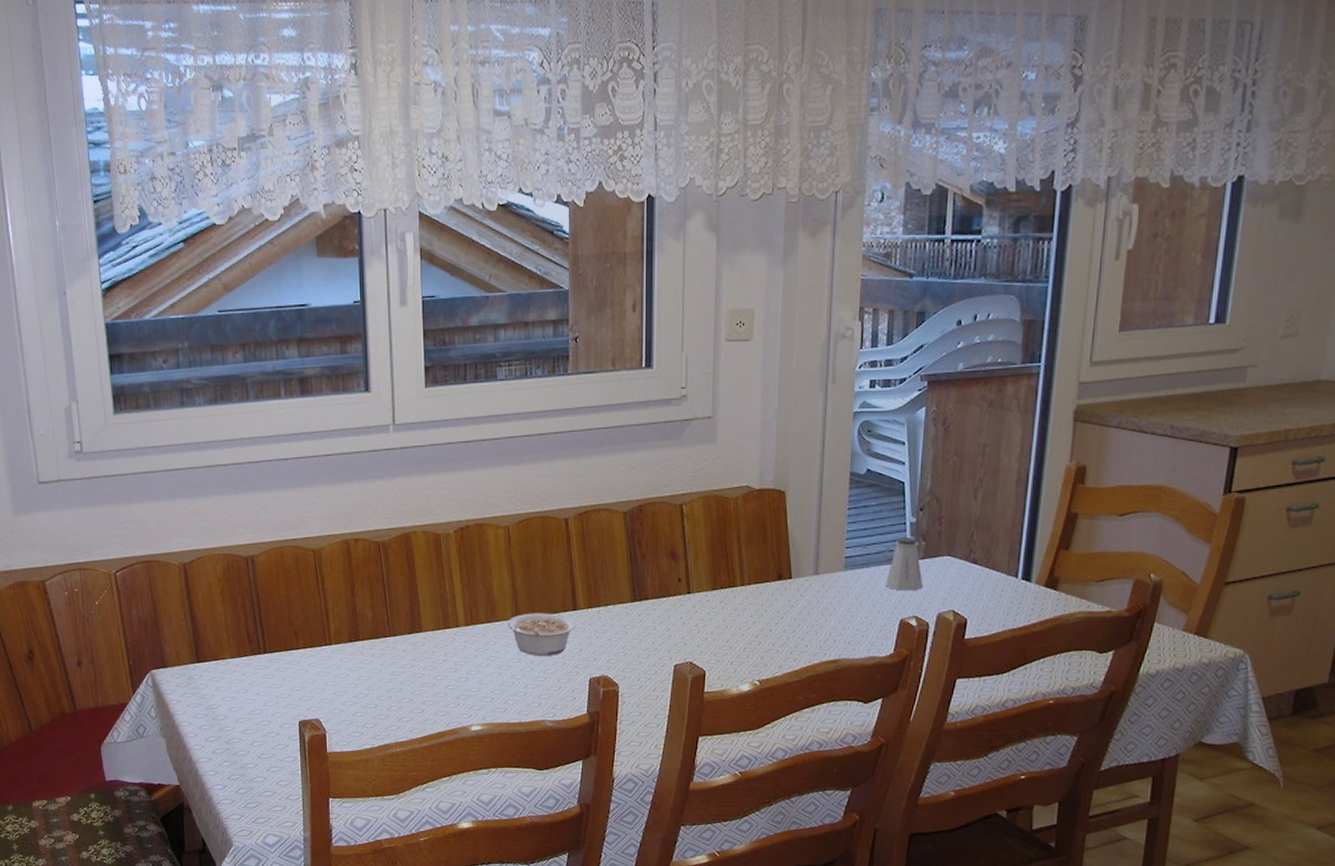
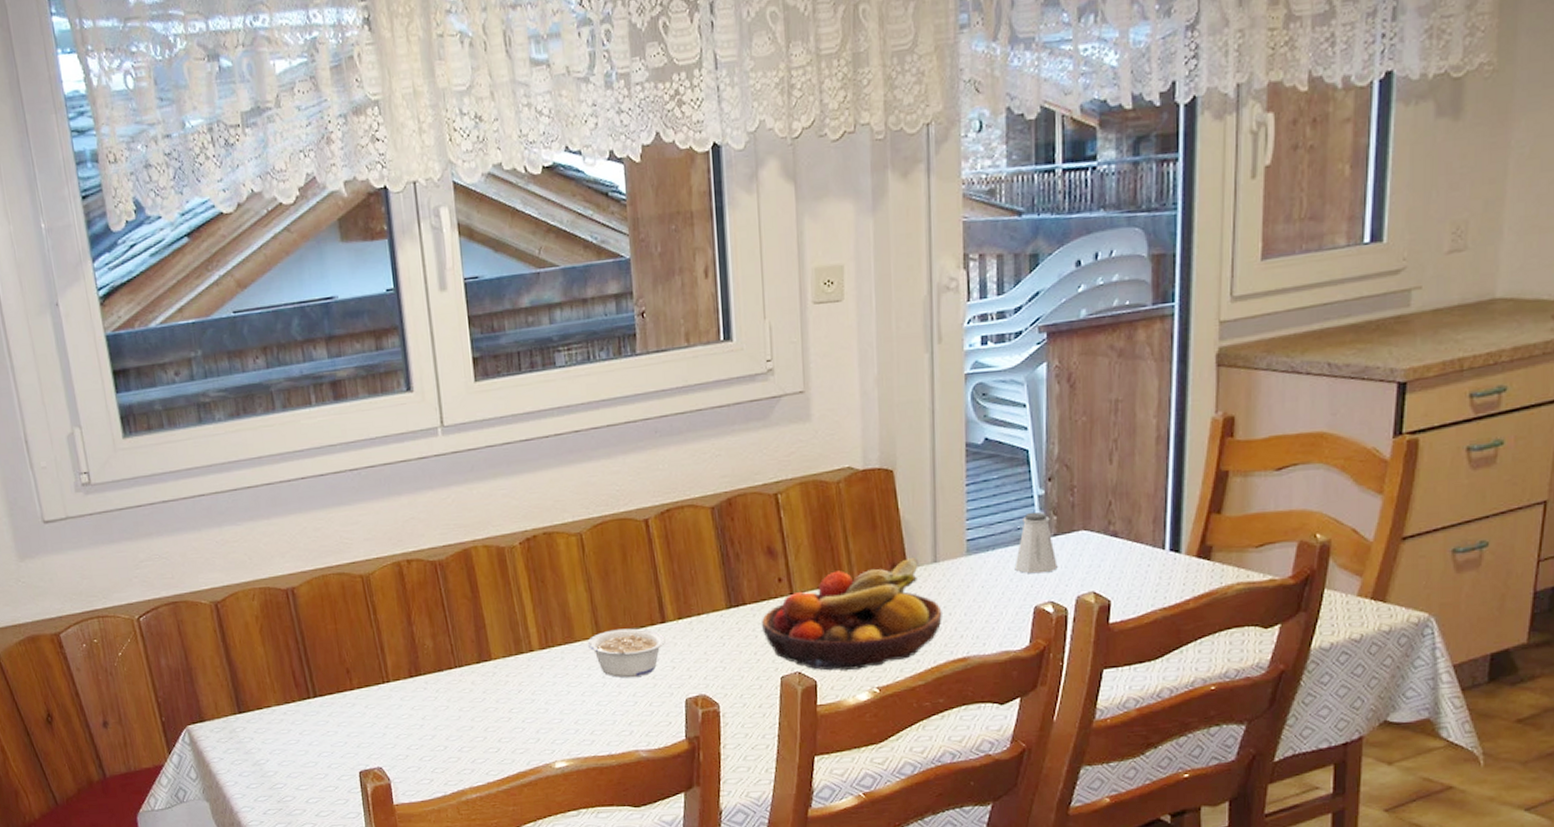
fruit bowl: none [660,569,819,663] -> present [761,558,942,671]

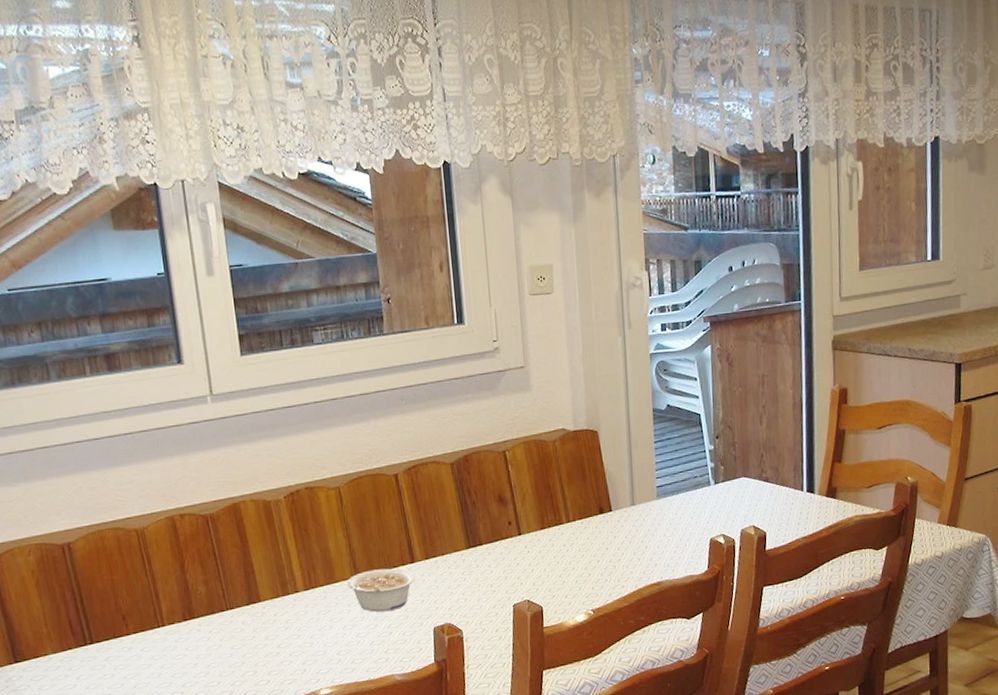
fruit bowl: present [761,558,942,671] -> none [495,502,640,598]
saltshaker: present [1014,511,1058,574] -> none [694,463,726,513]

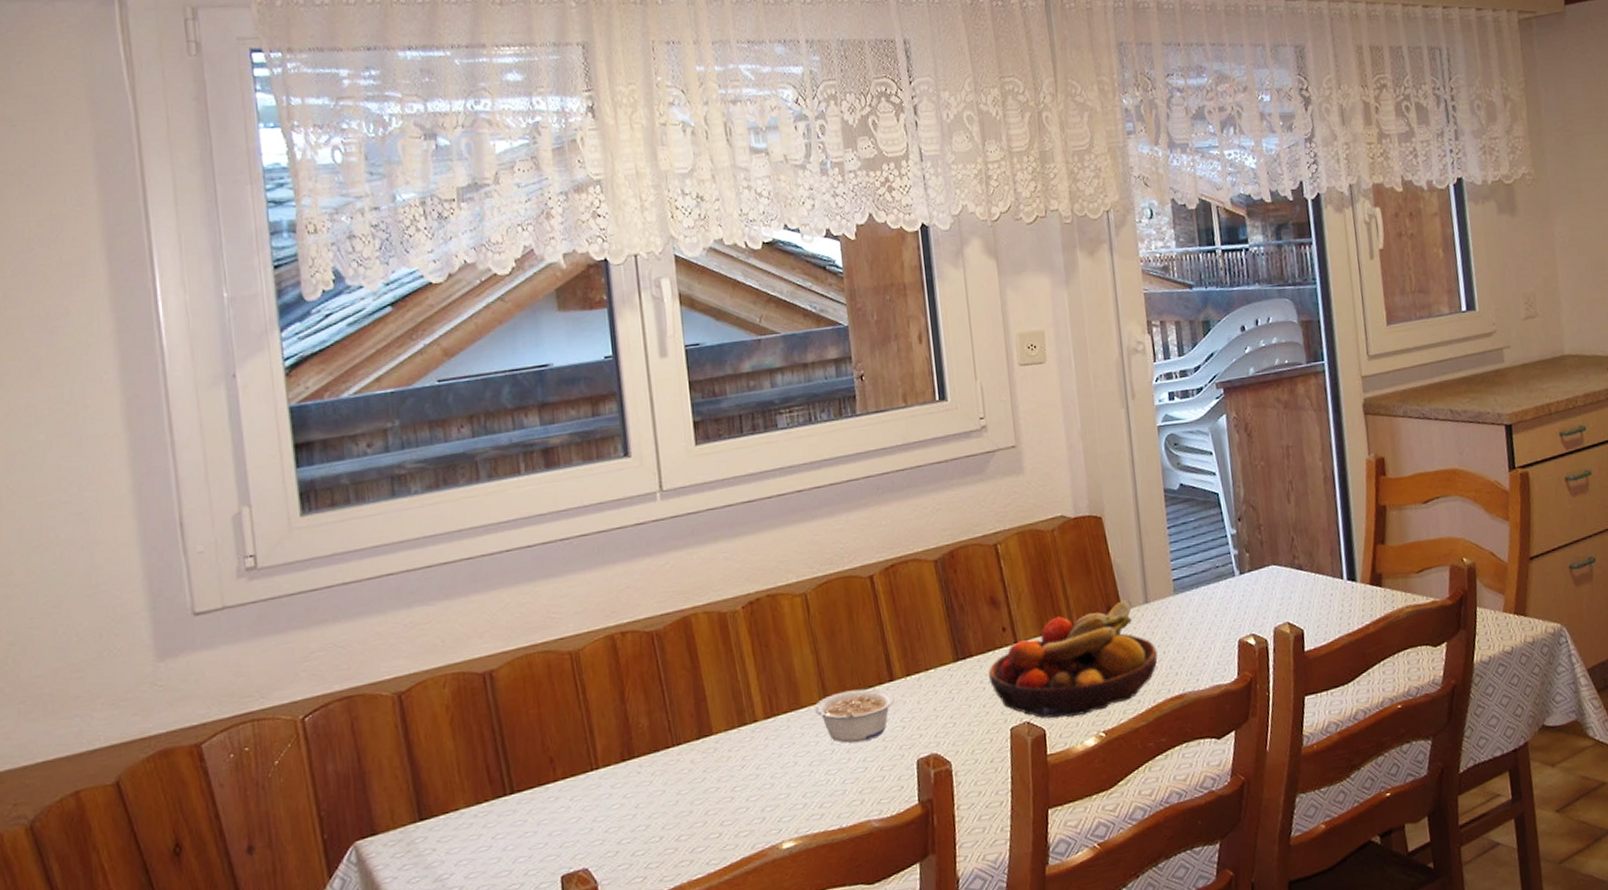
fruit bowl: none [495,502,640,598] -> present [988,600,1158,719]

